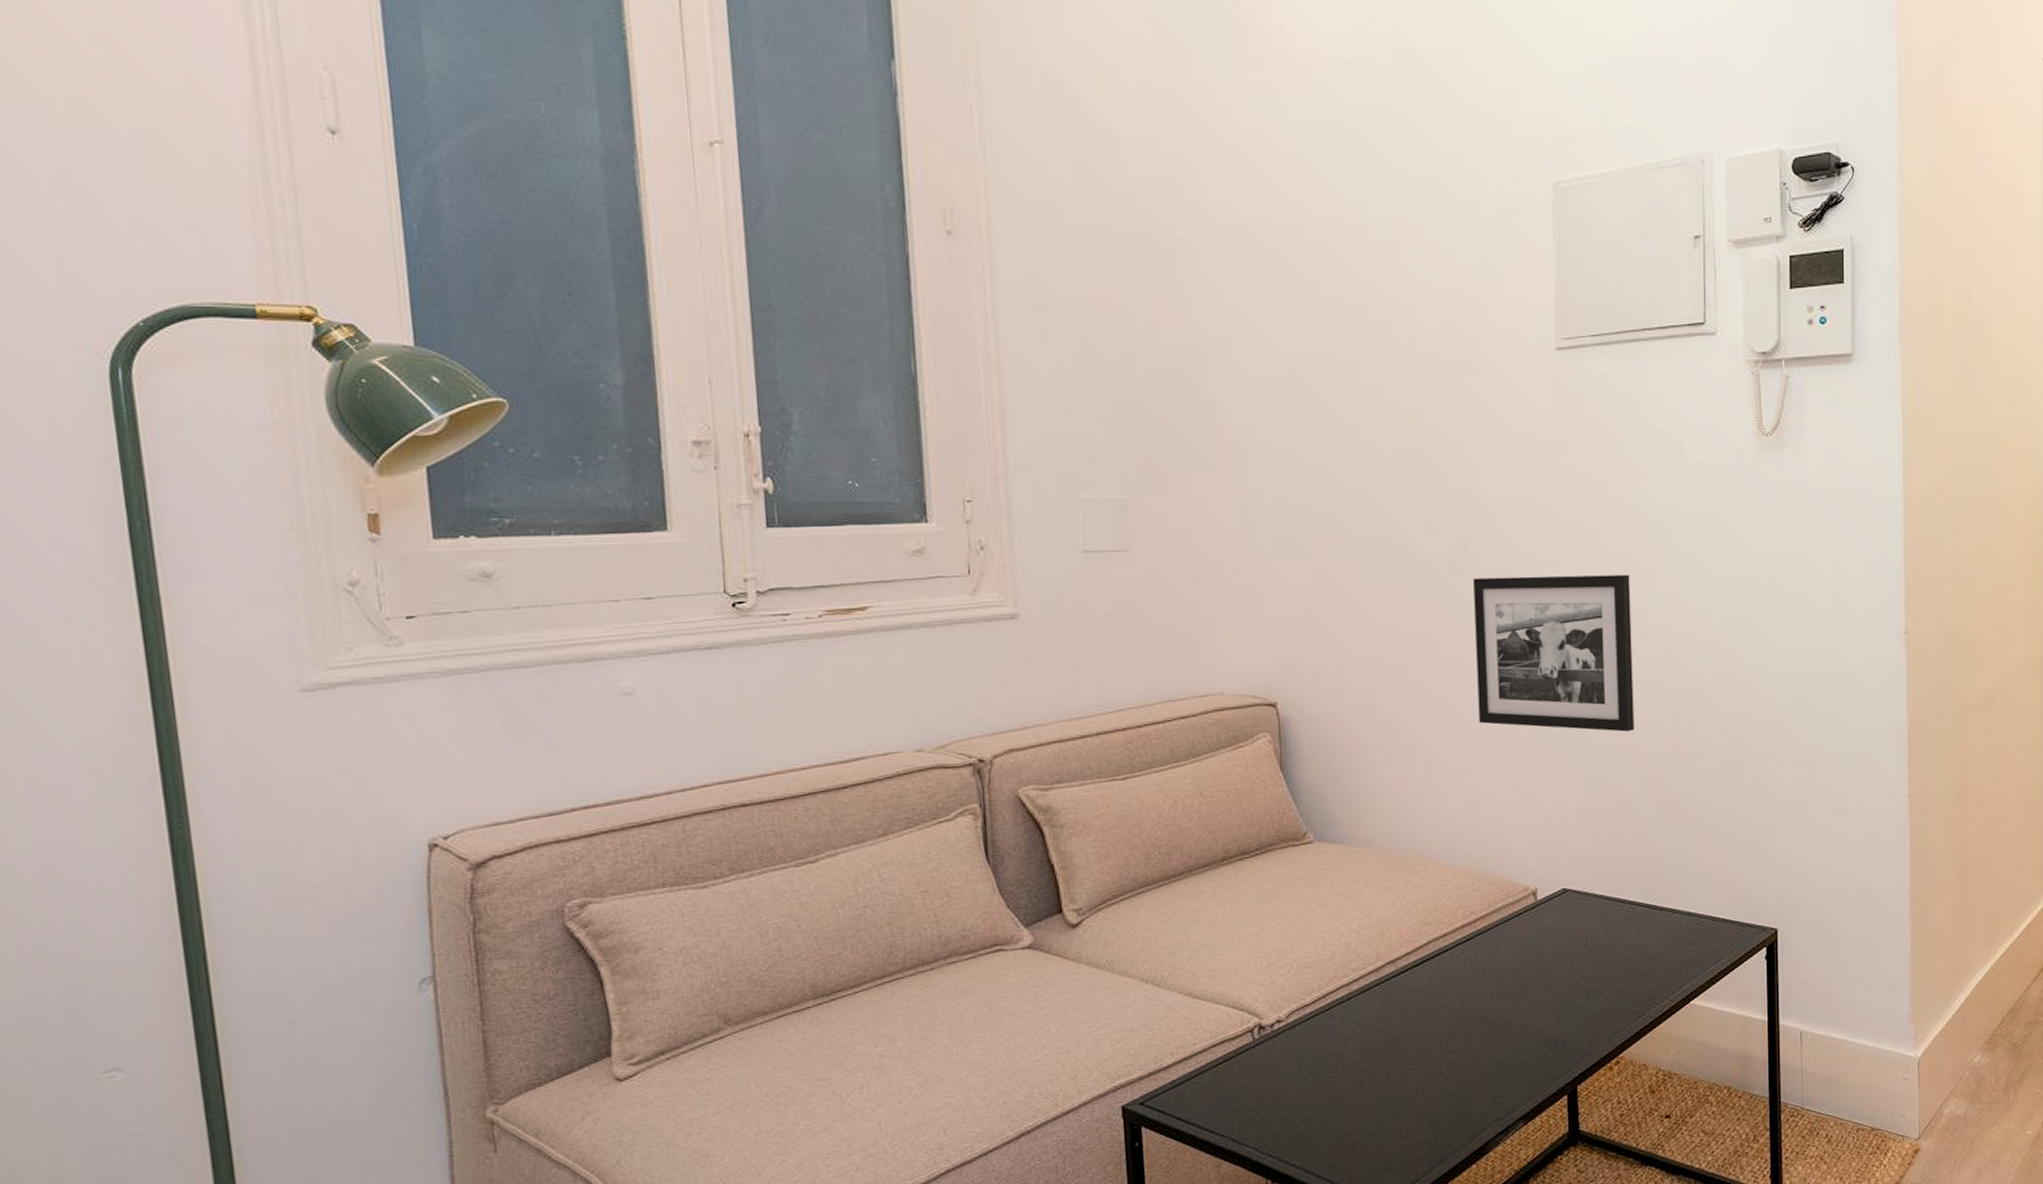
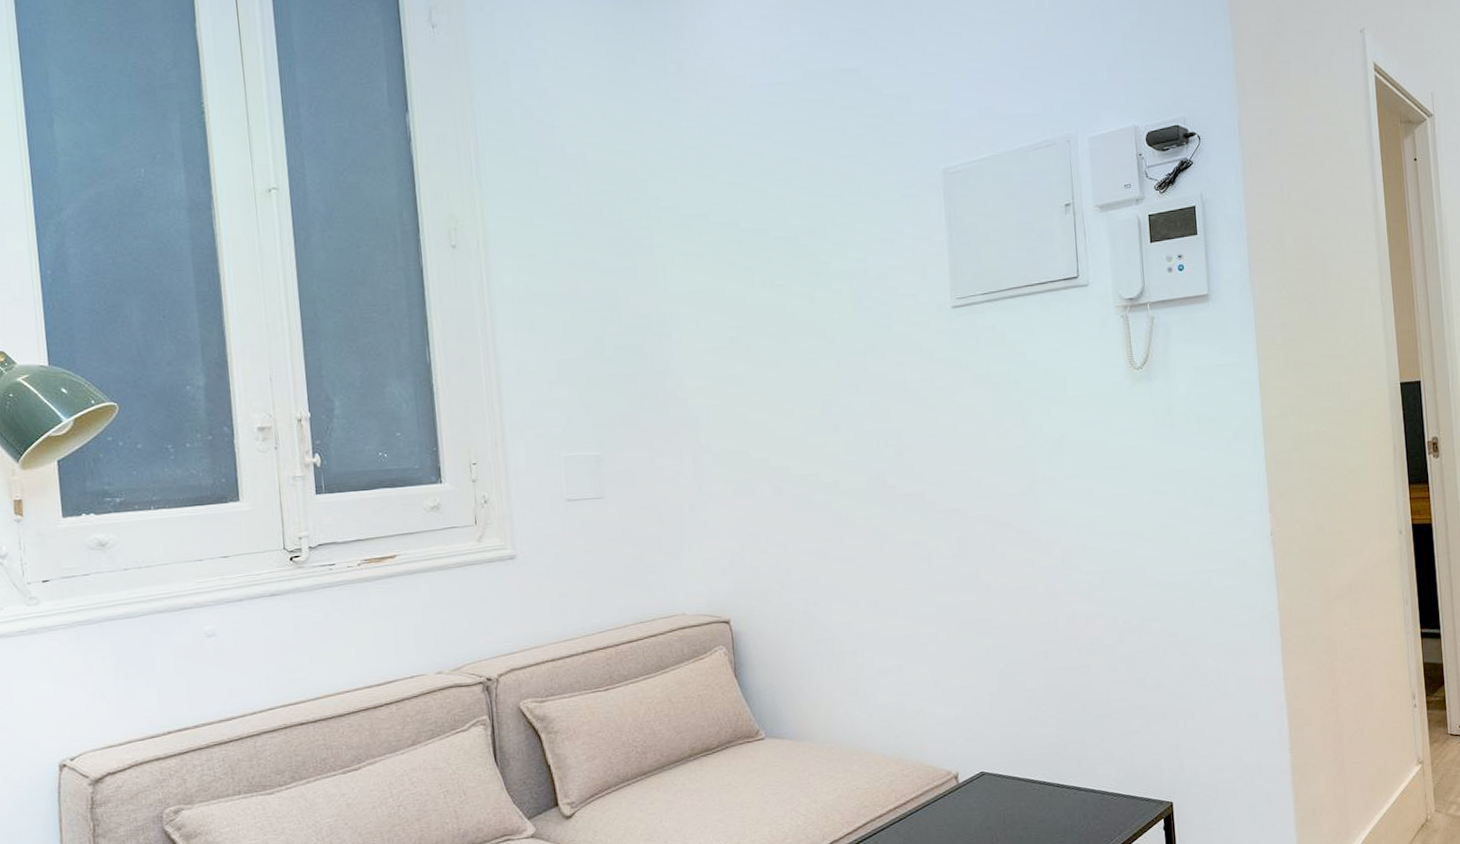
picture frame: present [1473,574,1635,732] -> none [891,495,1036,633]

